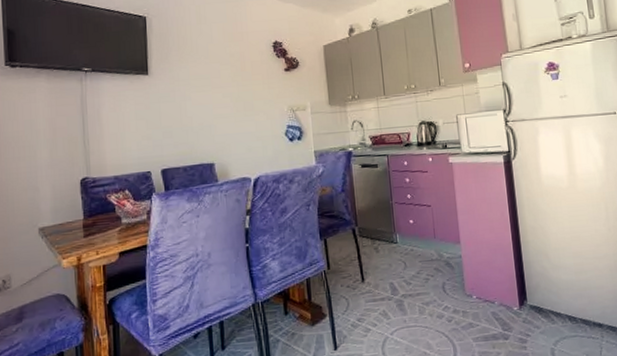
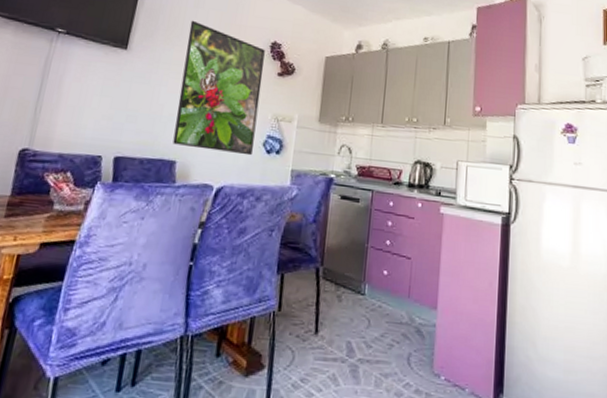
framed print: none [197,36,277,149] -> present [172,20,265,156]

